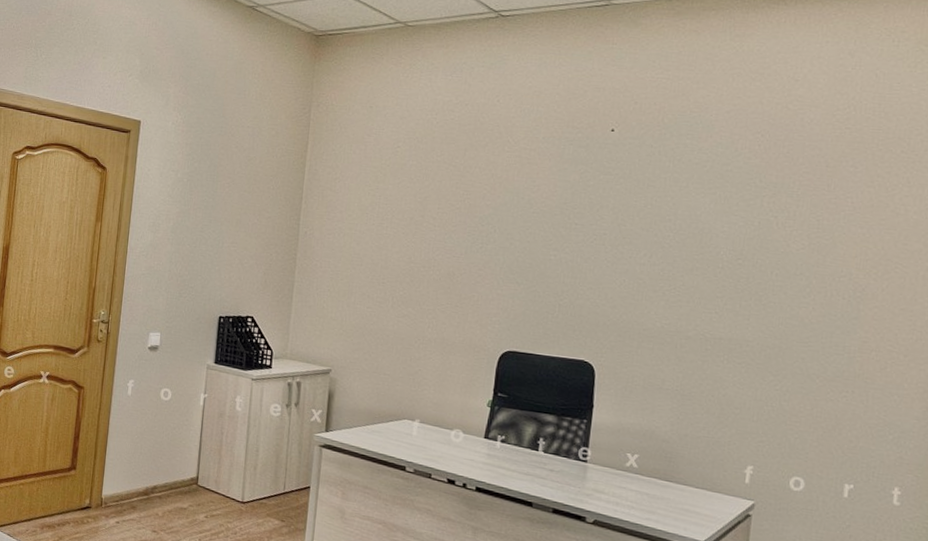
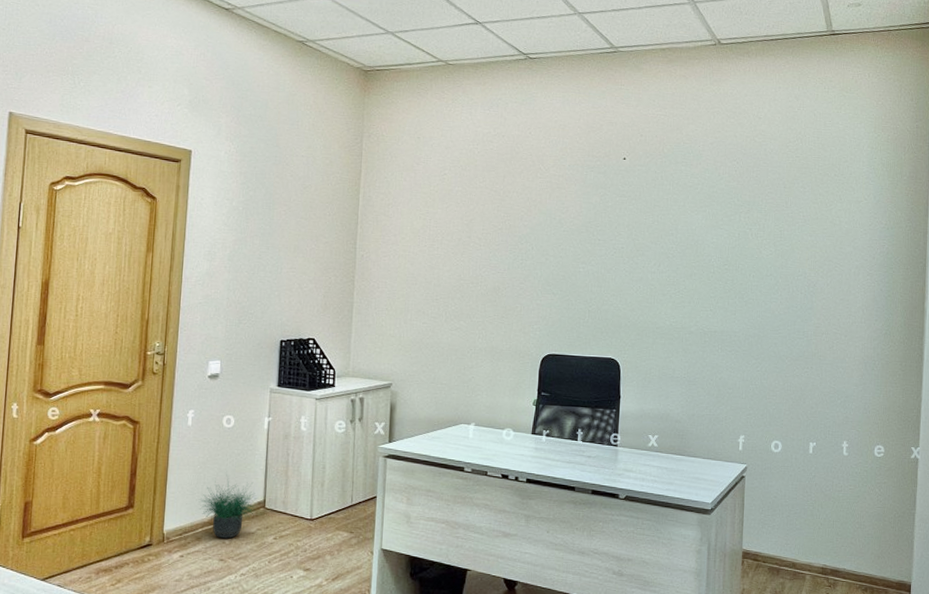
potted plant: none [135,447,191,512] -> present [199,474,258,539]

